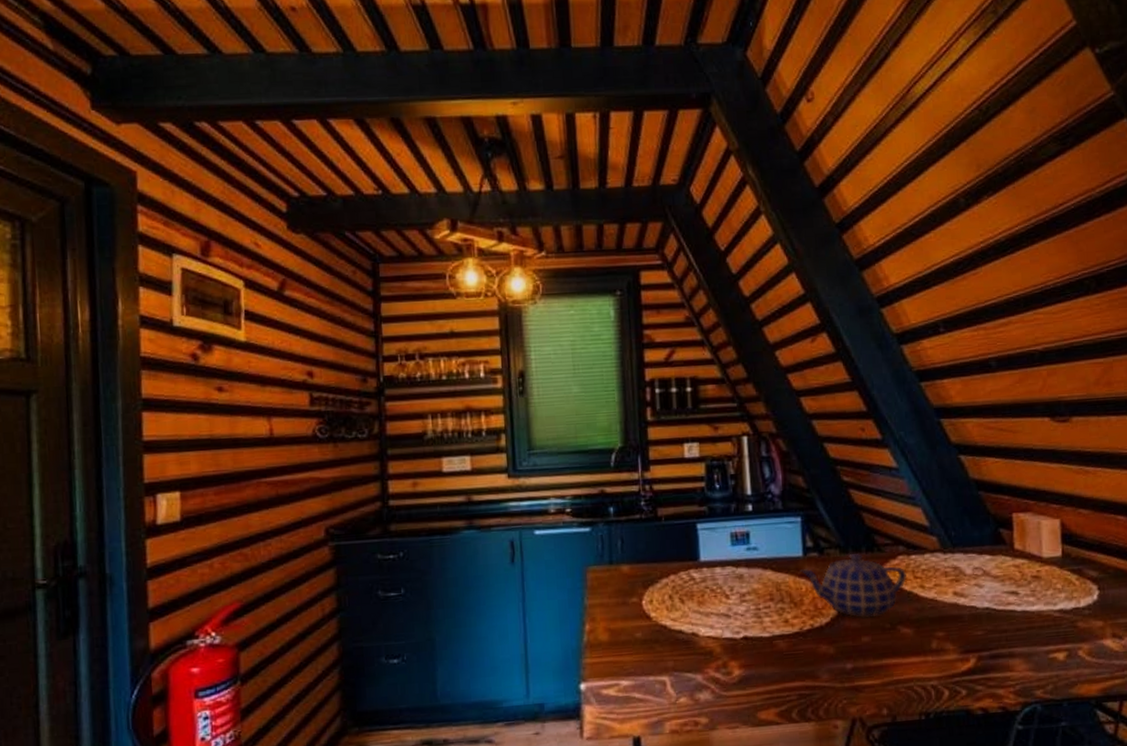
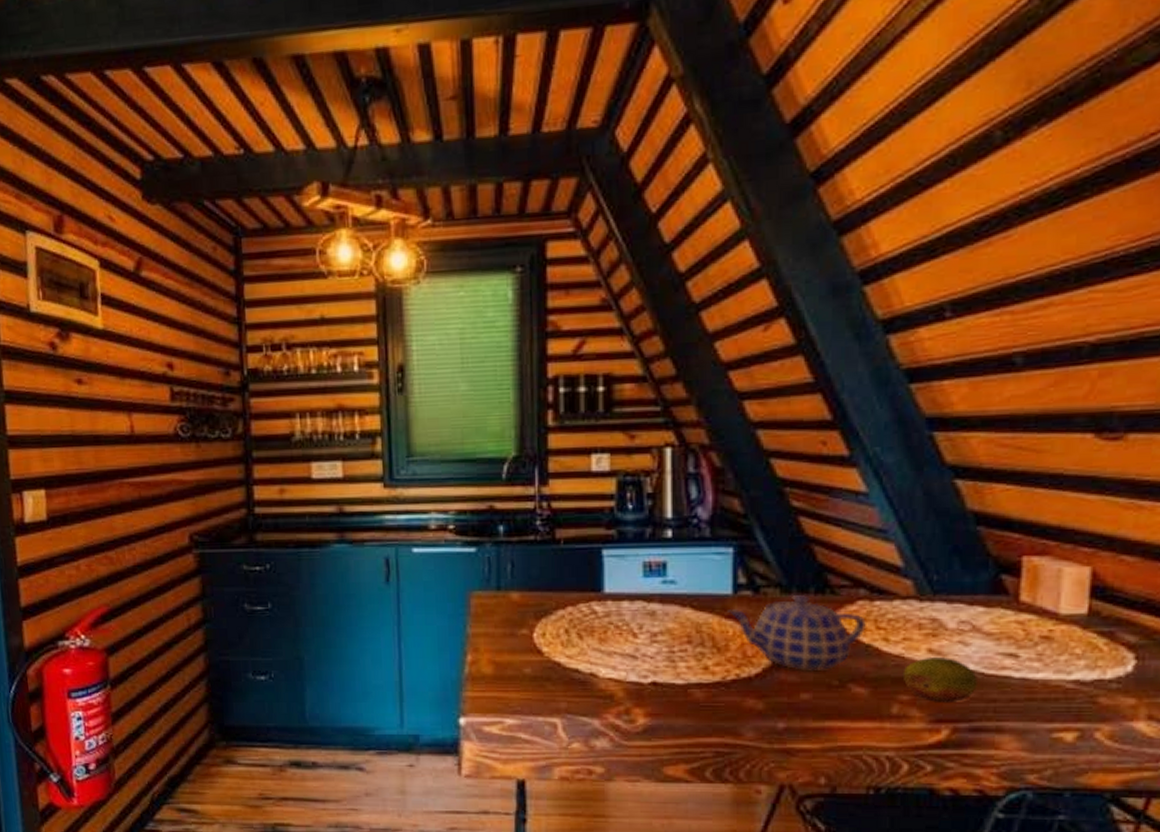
fruit: none [937,597,992,636] -> present [902,656,977,702]

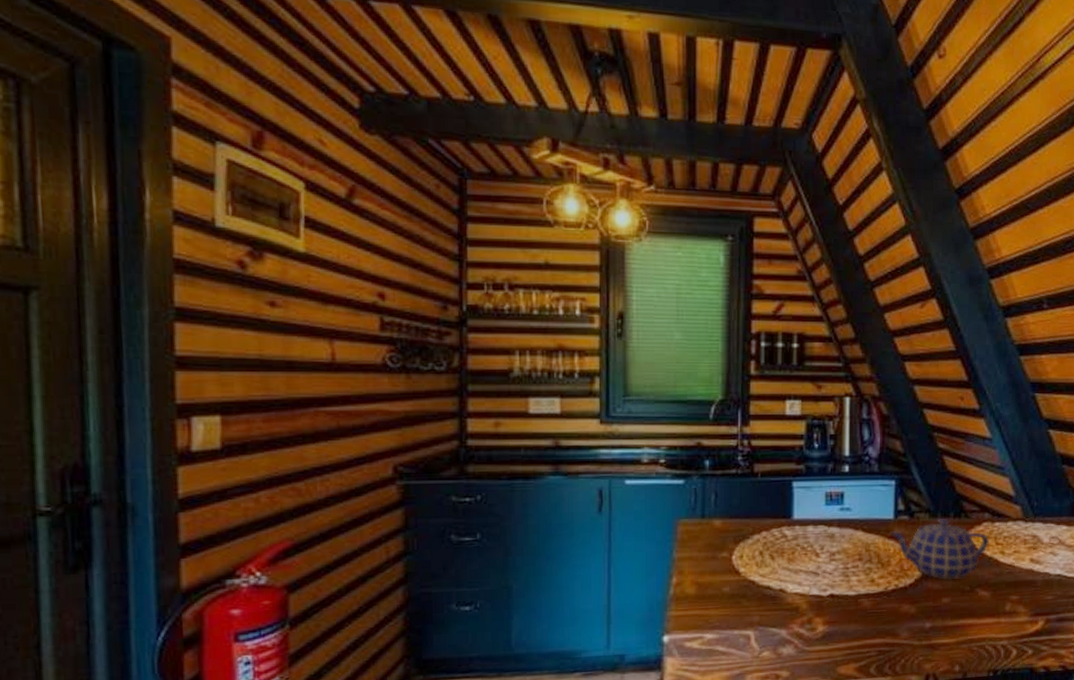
fruit: present [902,656,977,702] -> none [1013,564,1062,600]

